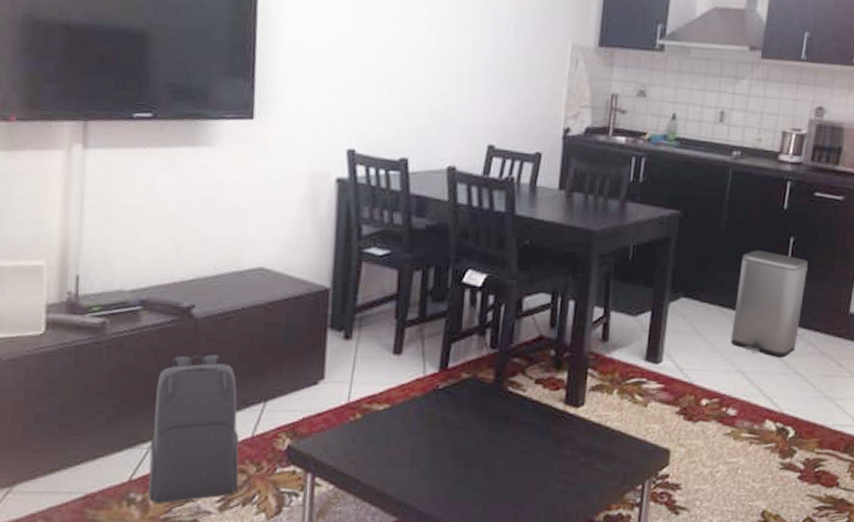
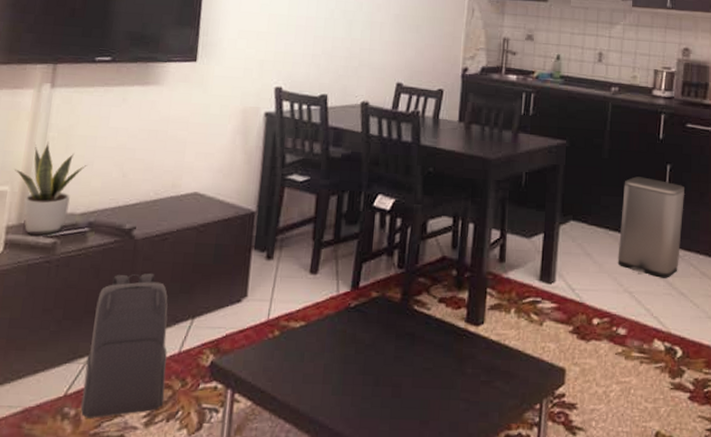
potted plant: none [49,210,134,315] -> present [15,141,87,236]

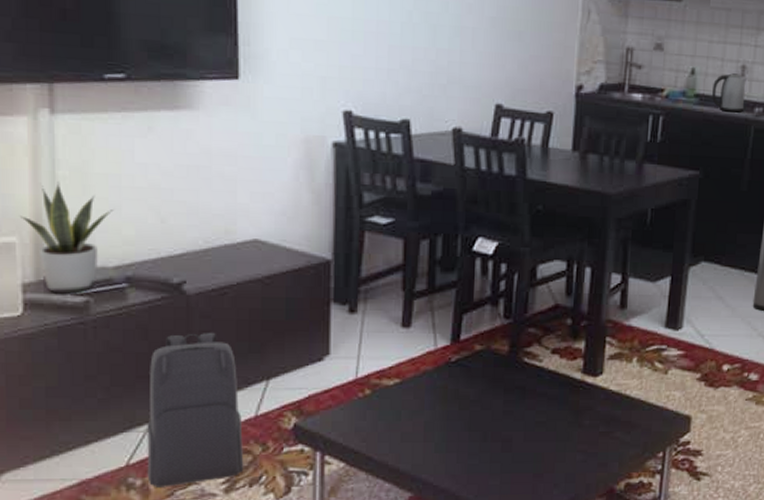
kettle: none [575,59,603,91] -> present [712,73,747,113]

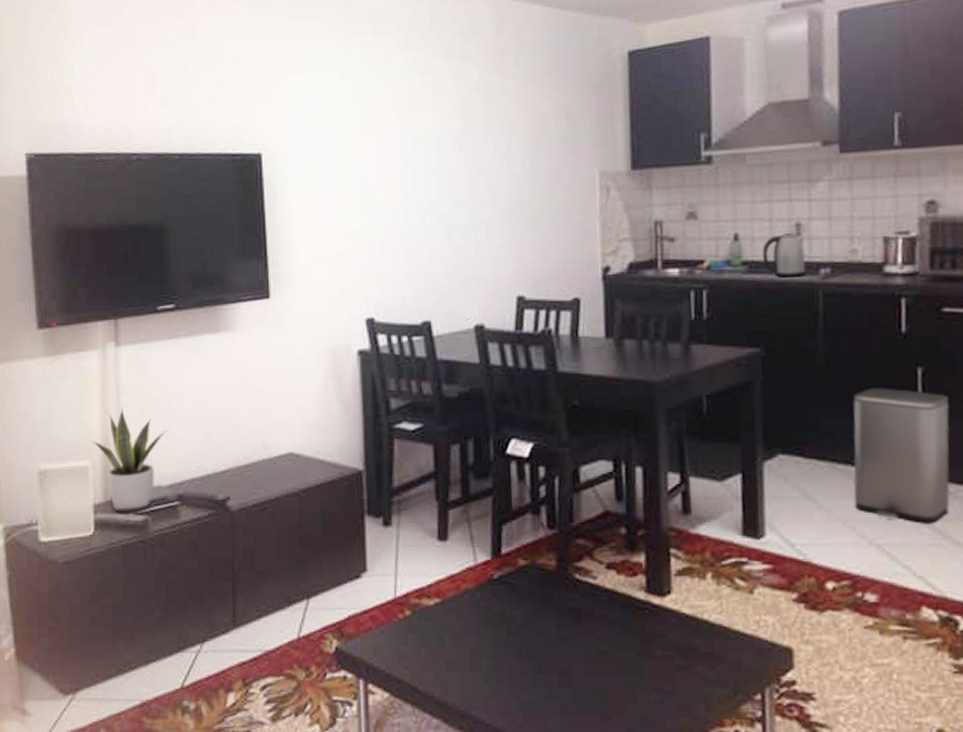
backpack: present [147,332,244,487] -> none [199,548,289,713]

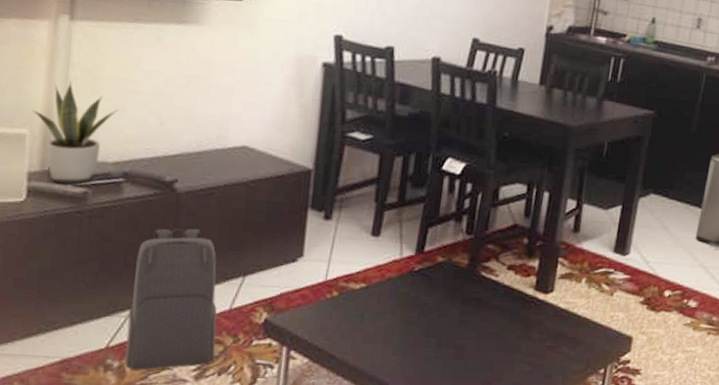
backpack: none [199,548,289,713] -> present [124,228,217,371]
kettle: present [763,233,807,278] -> none [669,24,702,61]

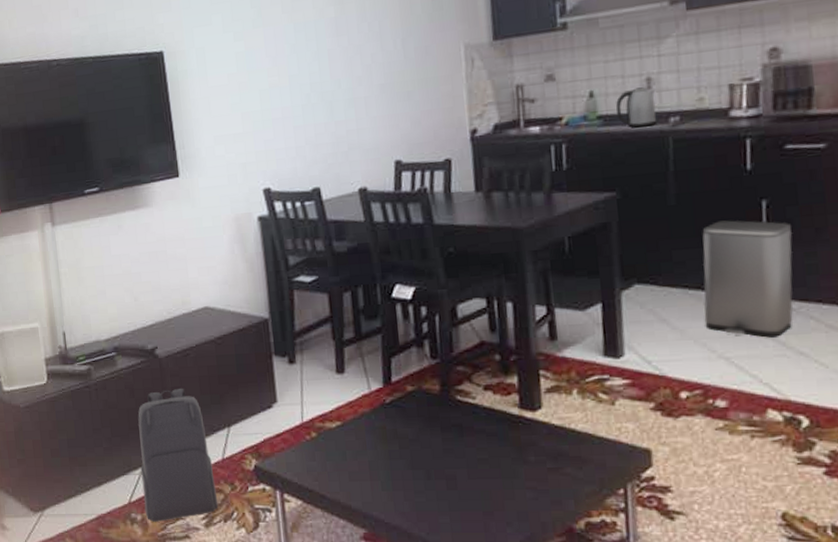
potted plant: present [33,81,118,185] -> none [39,277,101,364]
kettle: none [669,24,702,61] -> present [616,87,657,128]

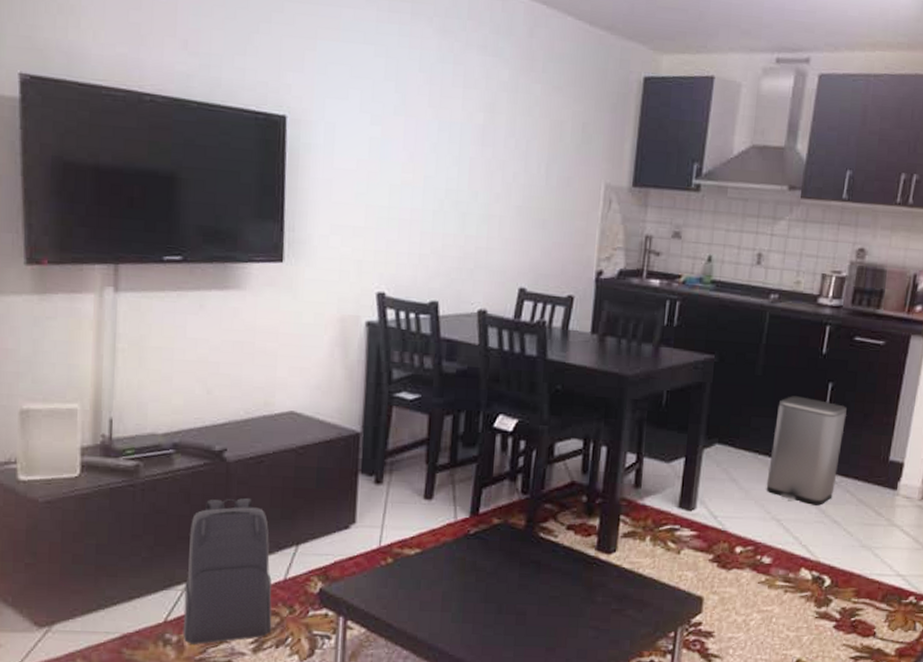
kettle: present [616,87,657,128] -> none [728,261,762,299]

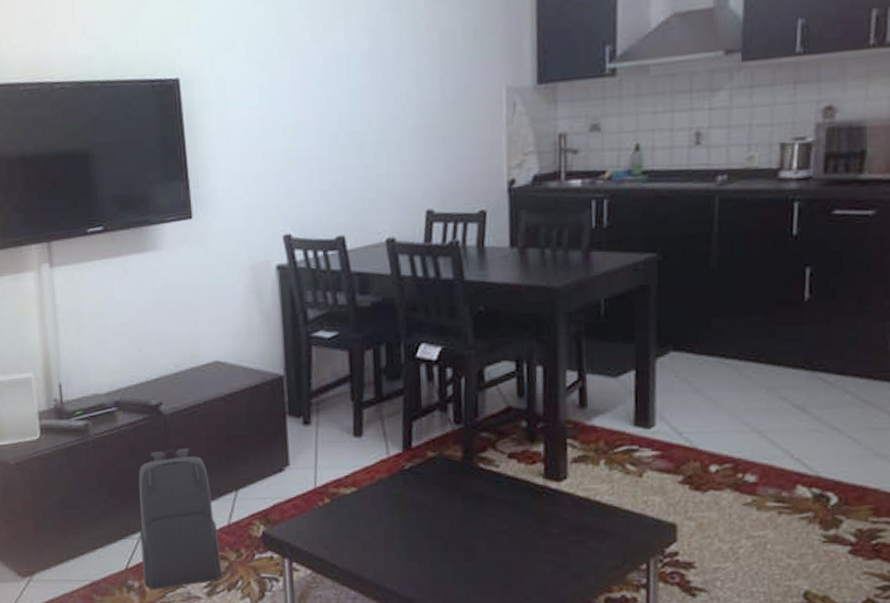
pedal bin: present [766,396,847,506] -> none [739,287,834,411]

